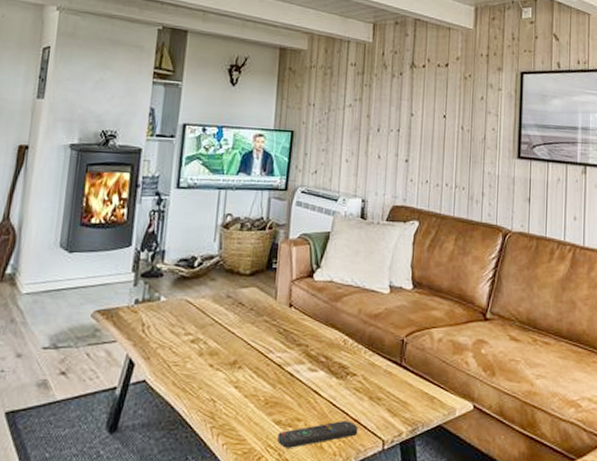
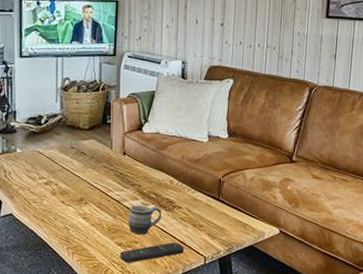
mug: none [290,371,333,410] -> present [128,205,162,235]

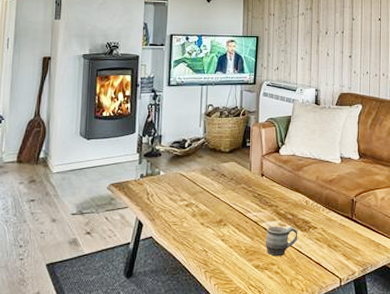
remote control: present [120,243,184,263] -> none [257,264,320,286]

